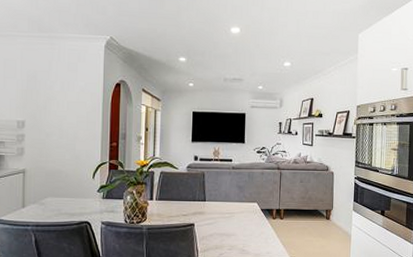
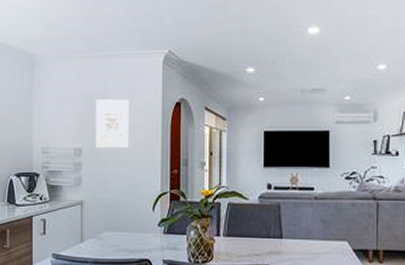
wall art: none [39,76,72,122] -> present [96,99,129,149]

